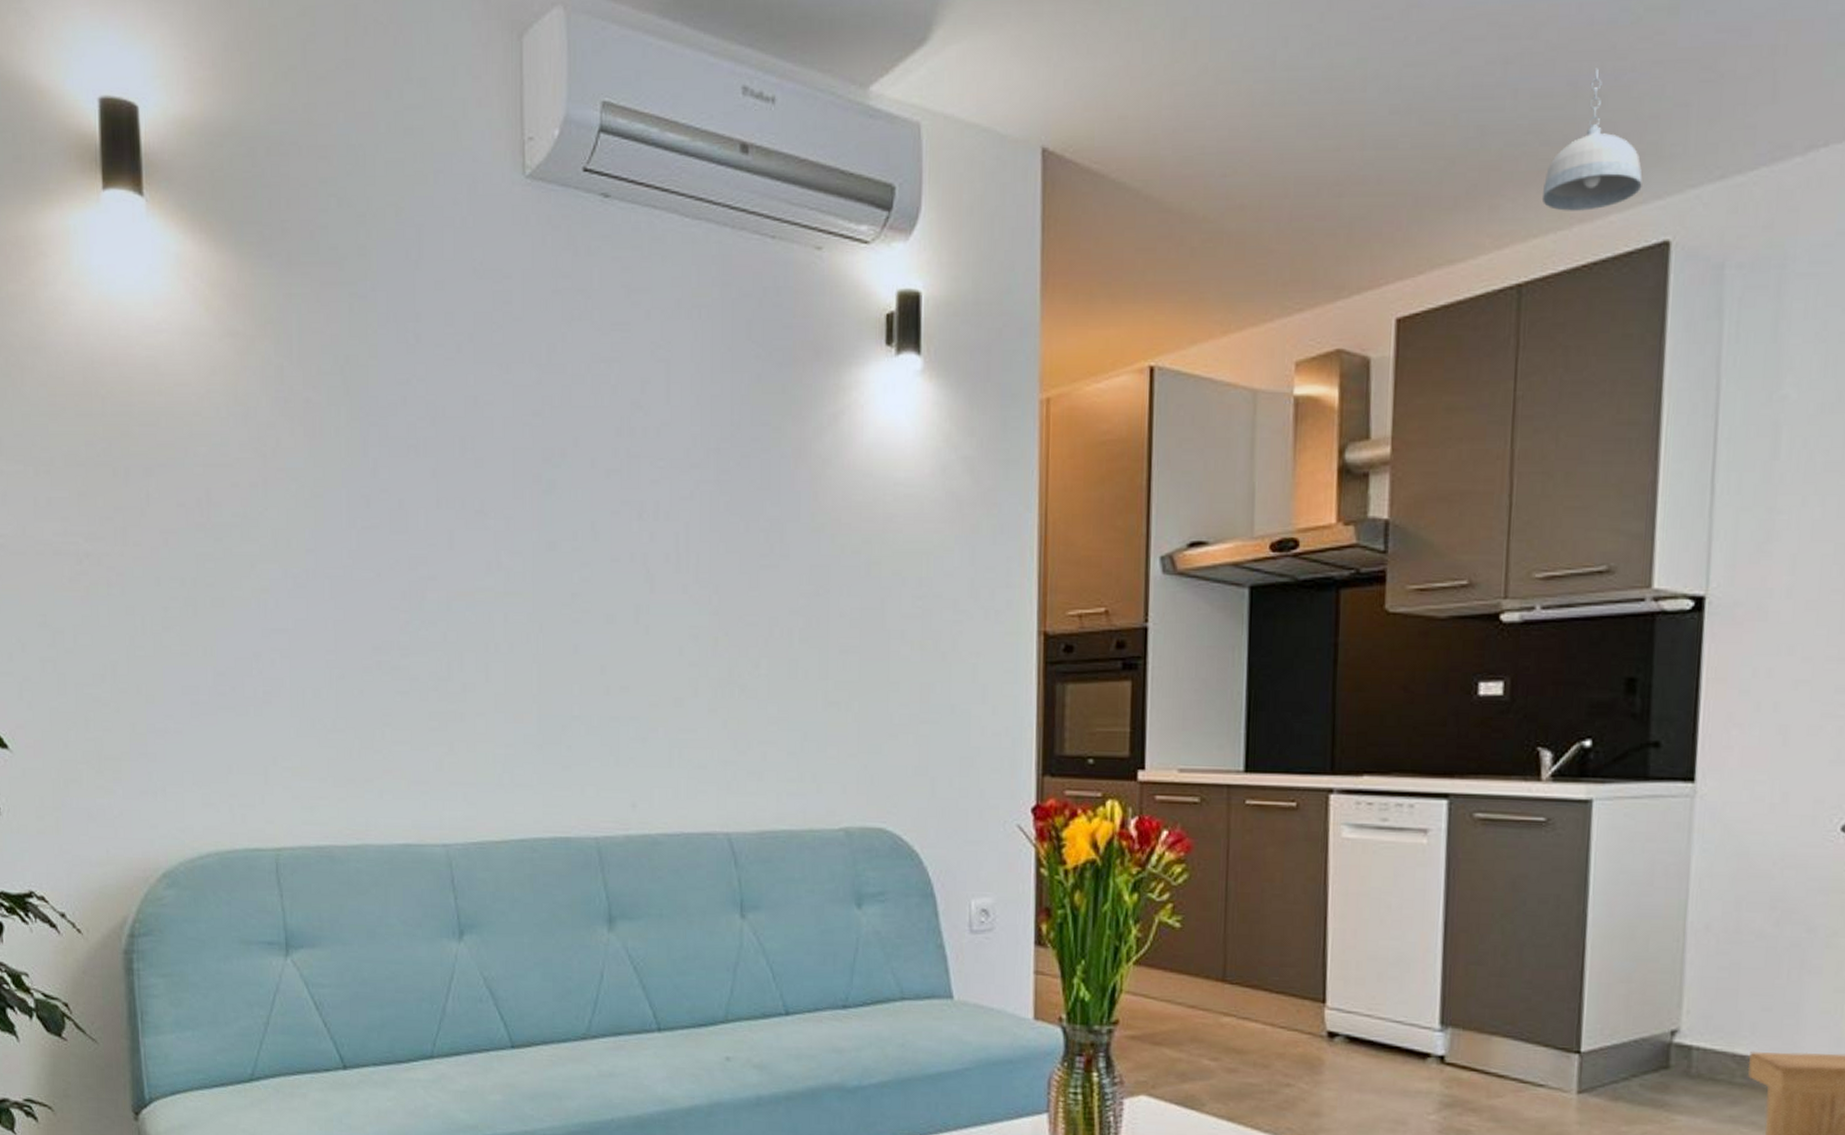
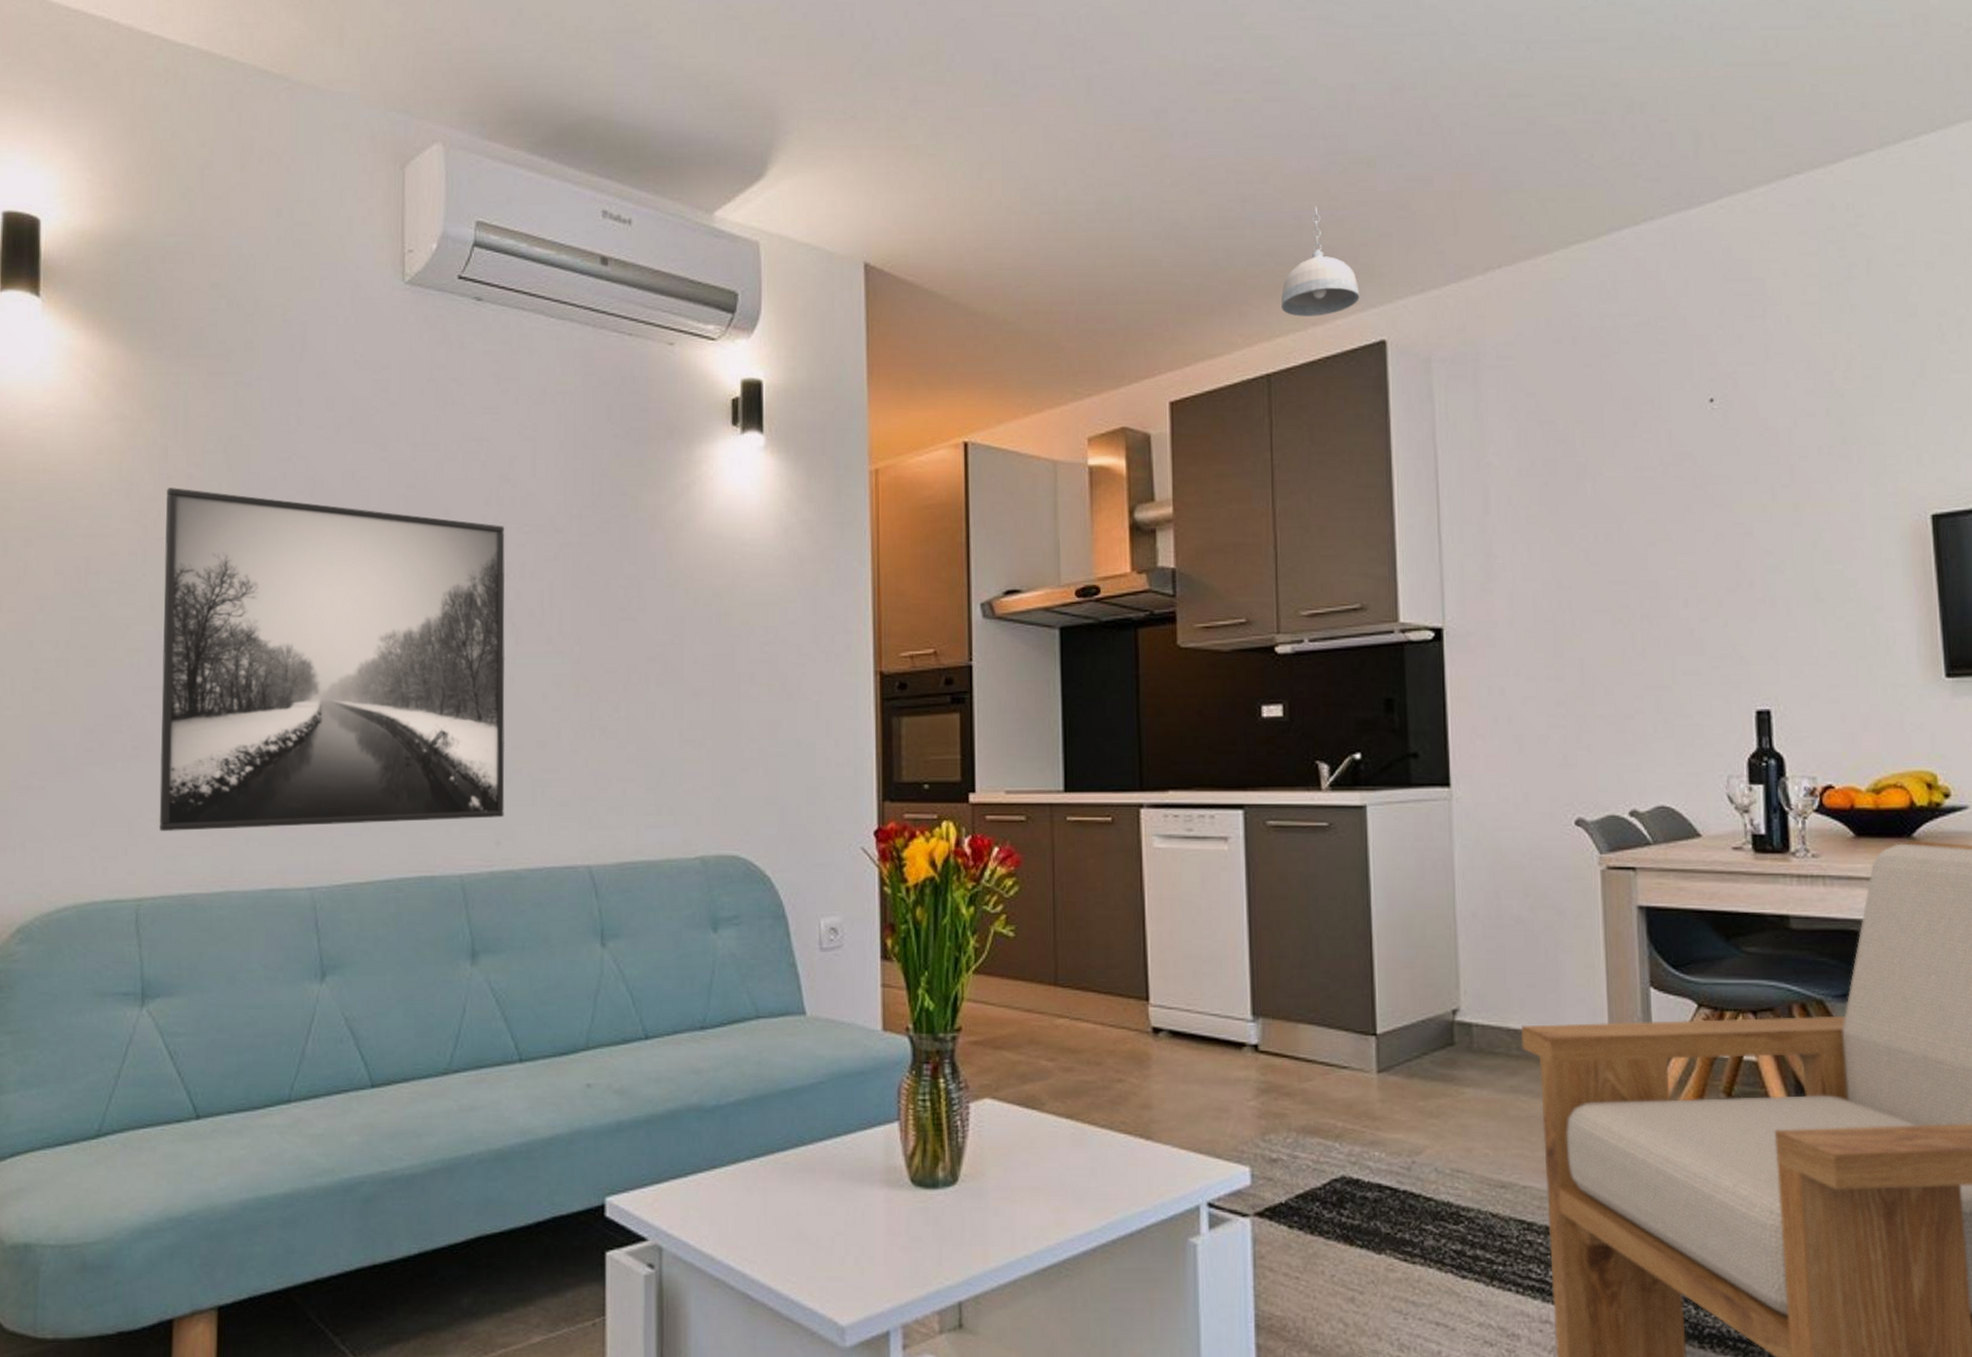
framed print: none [284,413,640,782] -> present [159,488,506,832]

